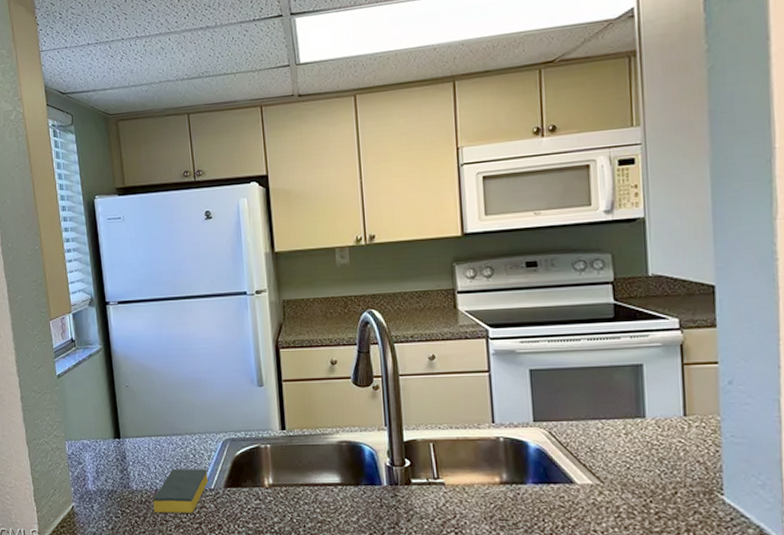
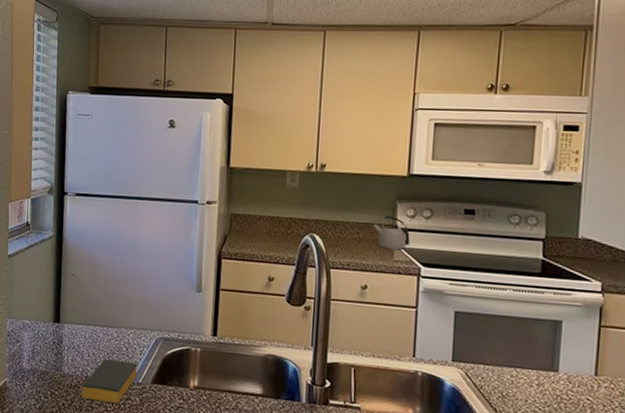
kettle: none [432,279,473,315] -> present [373,215,410,251]

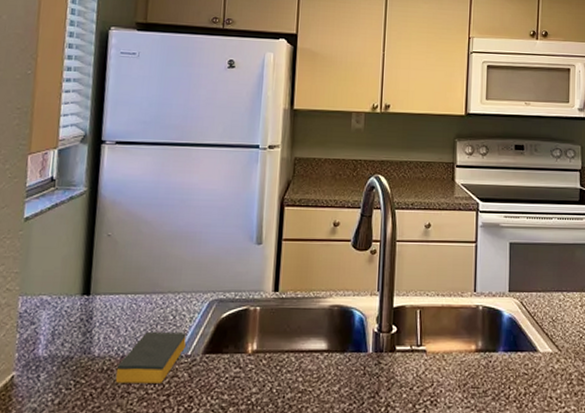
kettle: present [373,215,410,251] -> none [435,153,469,187]

